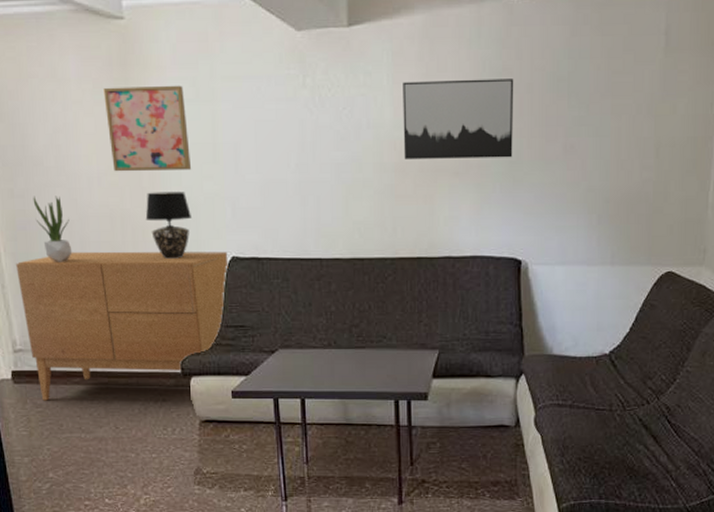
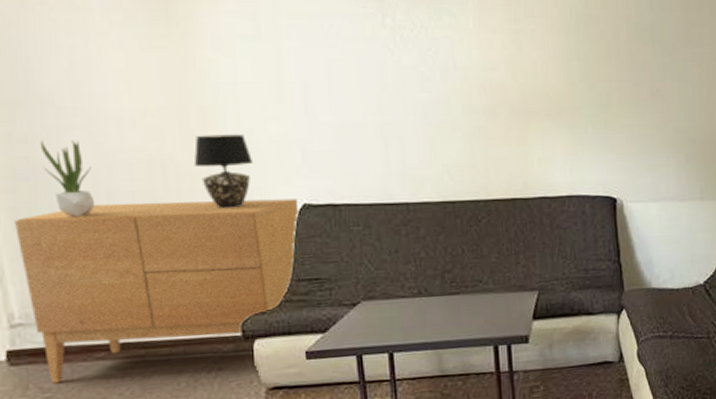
wall art: present [103,85,192,172] -> none [138,19,253,113]
wall art: present [403,79,514,159] -> none [490,25,603,101]

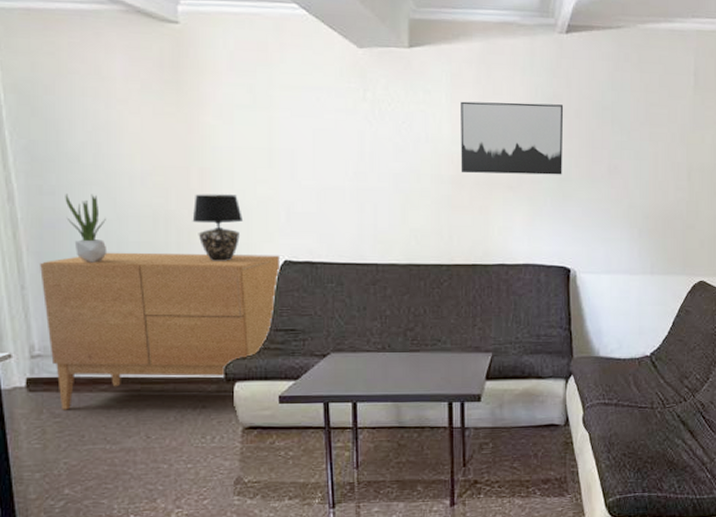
wall art: none [490,25,603,101] -> present [461,101,564,175]

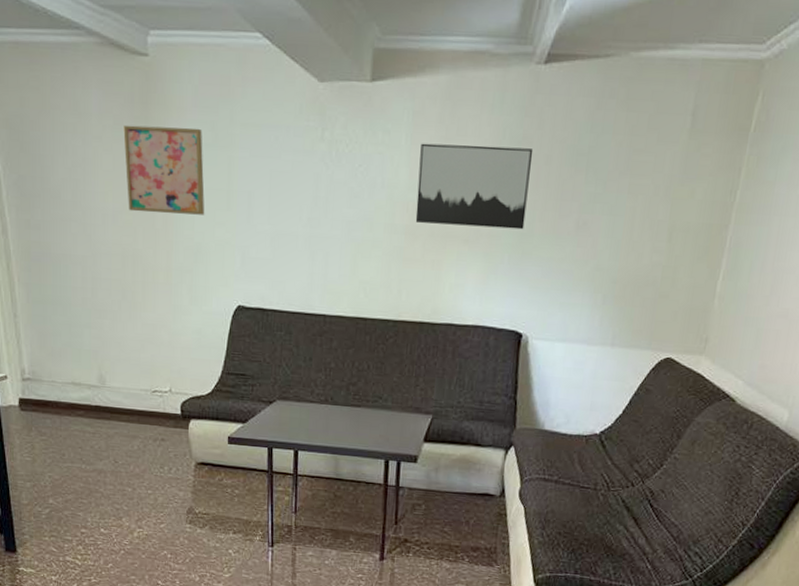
sideboard: present [40,252,280,410] -> none [29,287,235,430]
potted plant: present [65,193,108,263] -> none [48,228,84,297]
wall art: none [152,88,245,174] -> present [123,125,205,215]
table lamp: present [192,194,242,261] -> none [156,234,201,303]

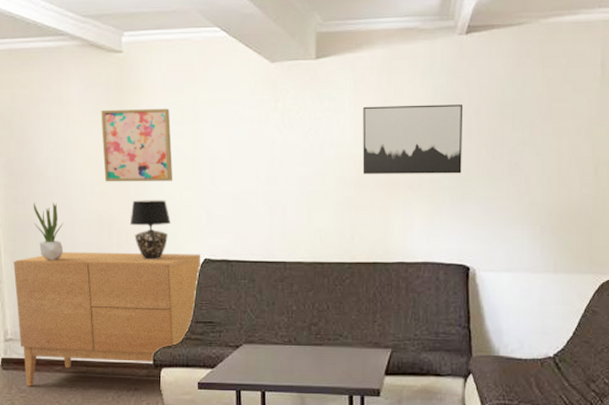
sideboard: none [29,287,235,430] -> present [13,252,201,387]
potted plant: none [48,228,84,297] -> present [33,202,64,261]
table lamp: none [156,234,201,303] -> present [130,200,170,259]

